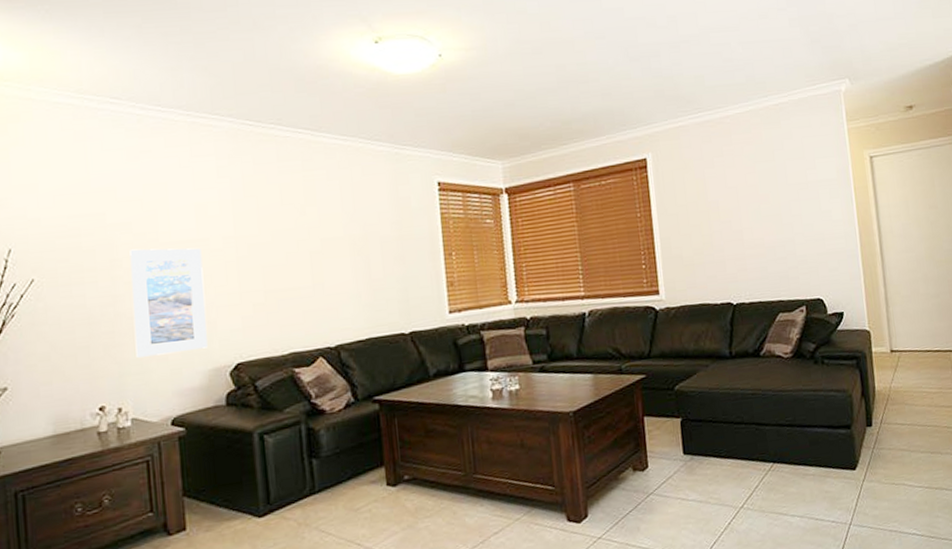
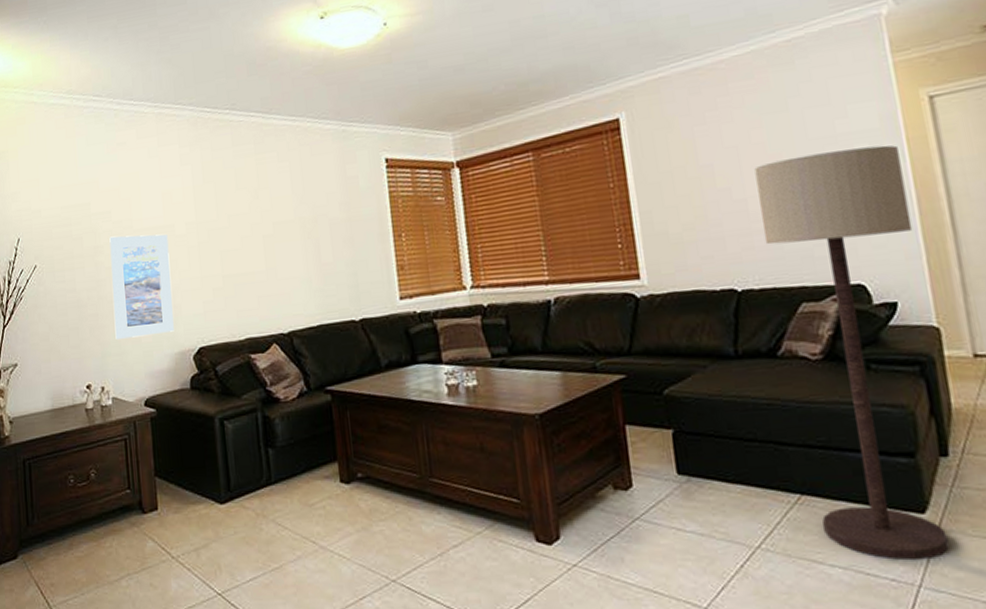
floor lamp: none [749,192,870,507] -> present [754,145,949,561]

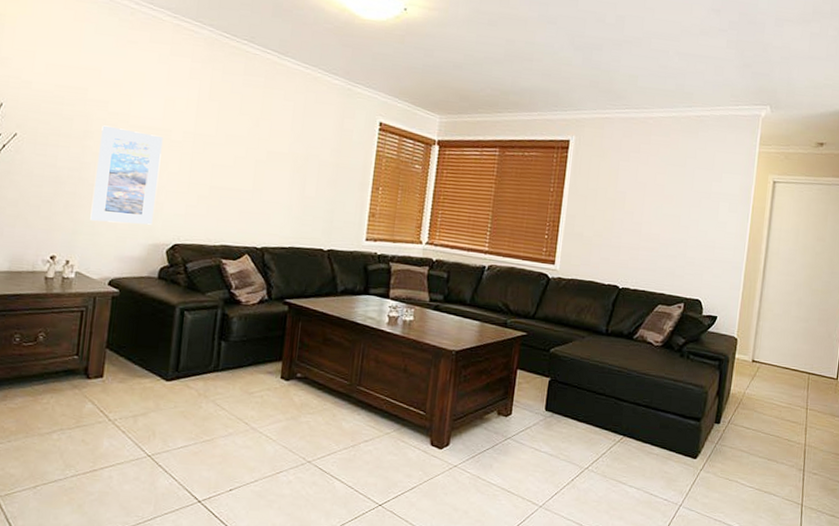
floor lamp: present [754,145,949,561] -> none [632,201,746,489]

